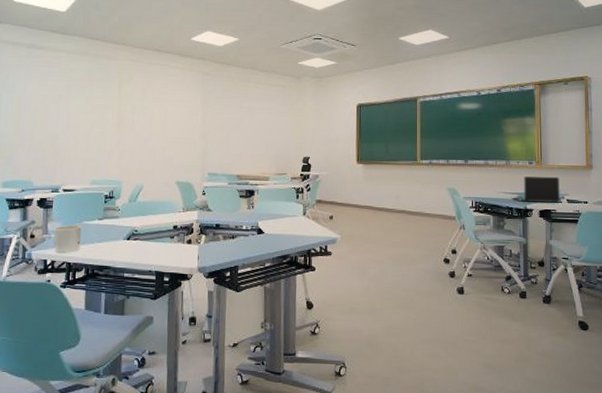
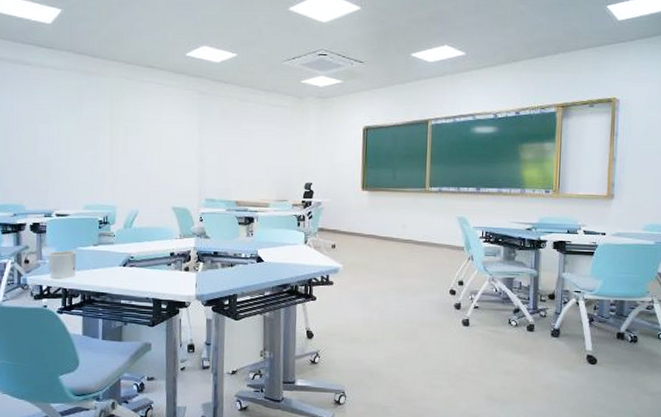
laptop computer: present [511,176,560,203] -> none [524,205,577,234]

